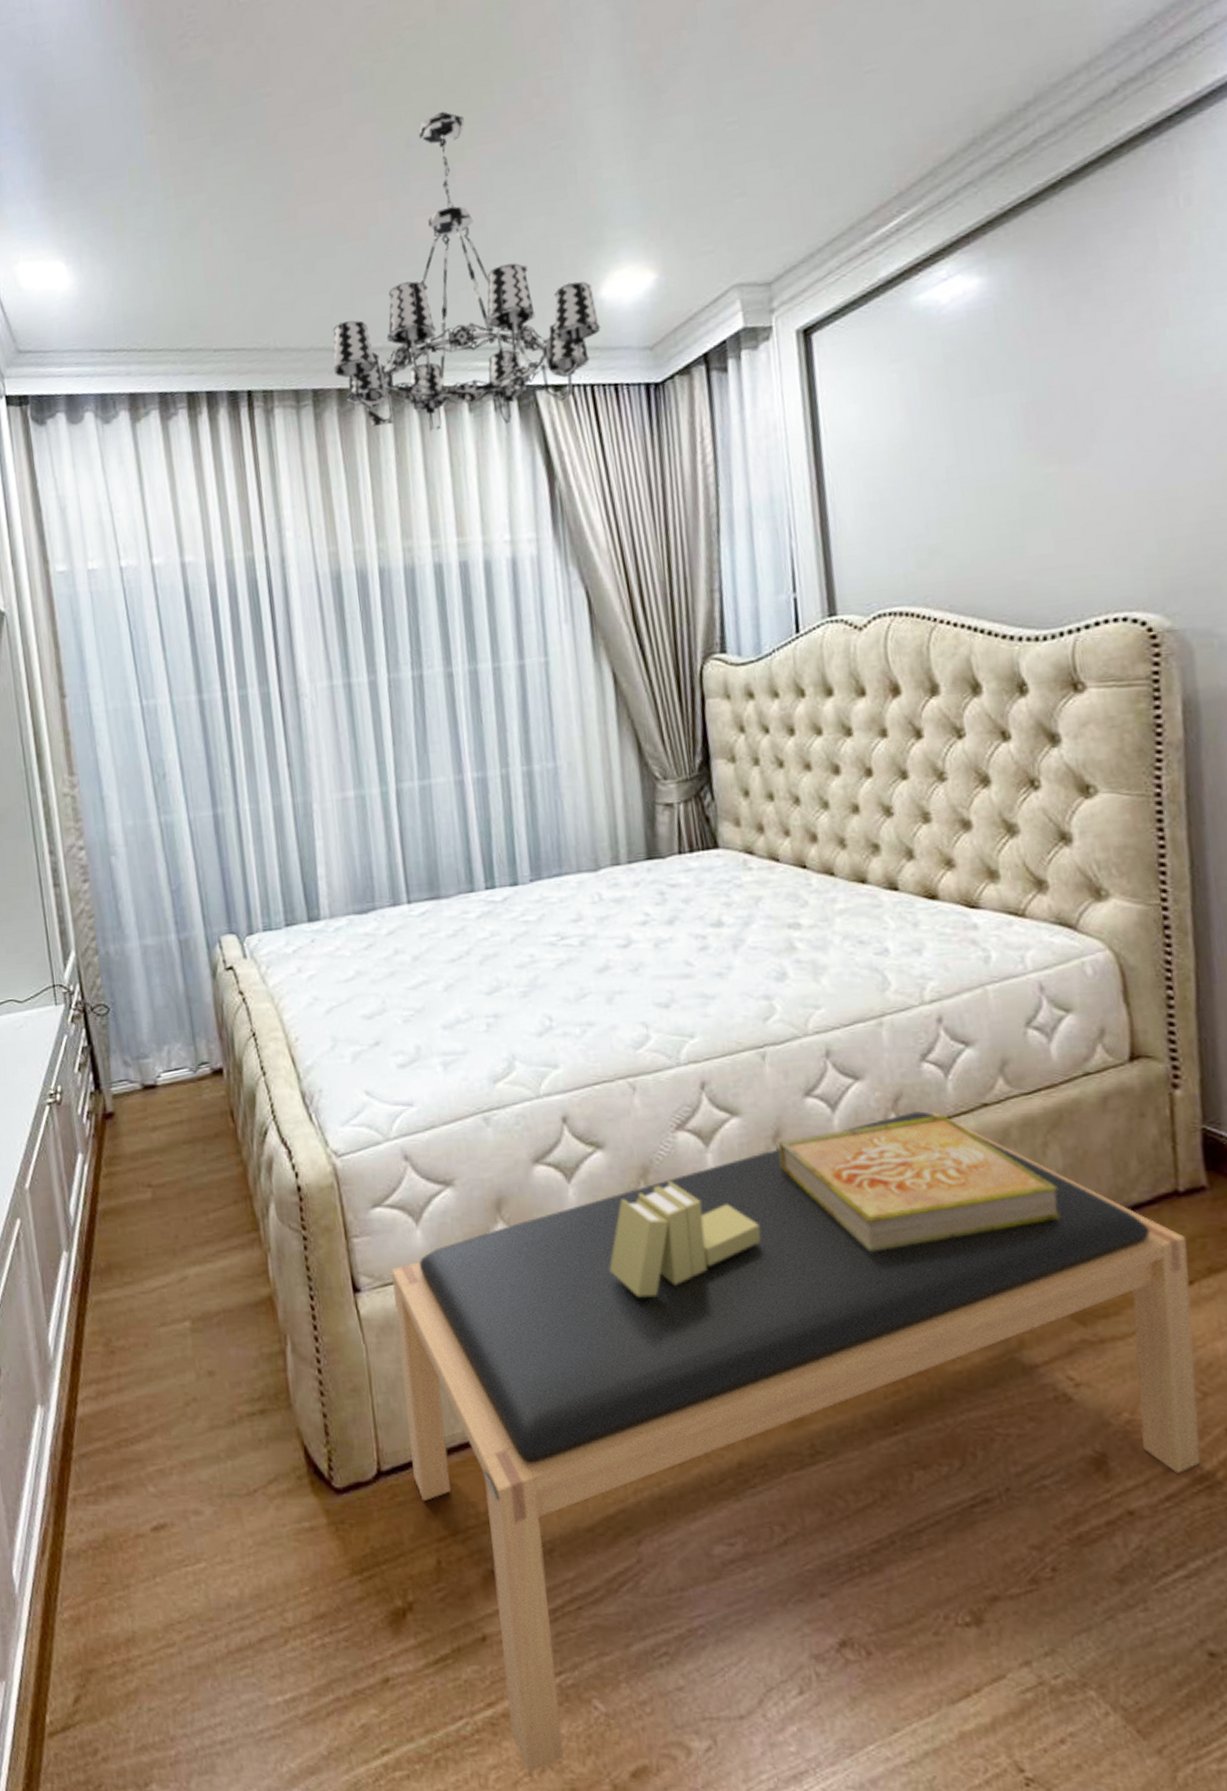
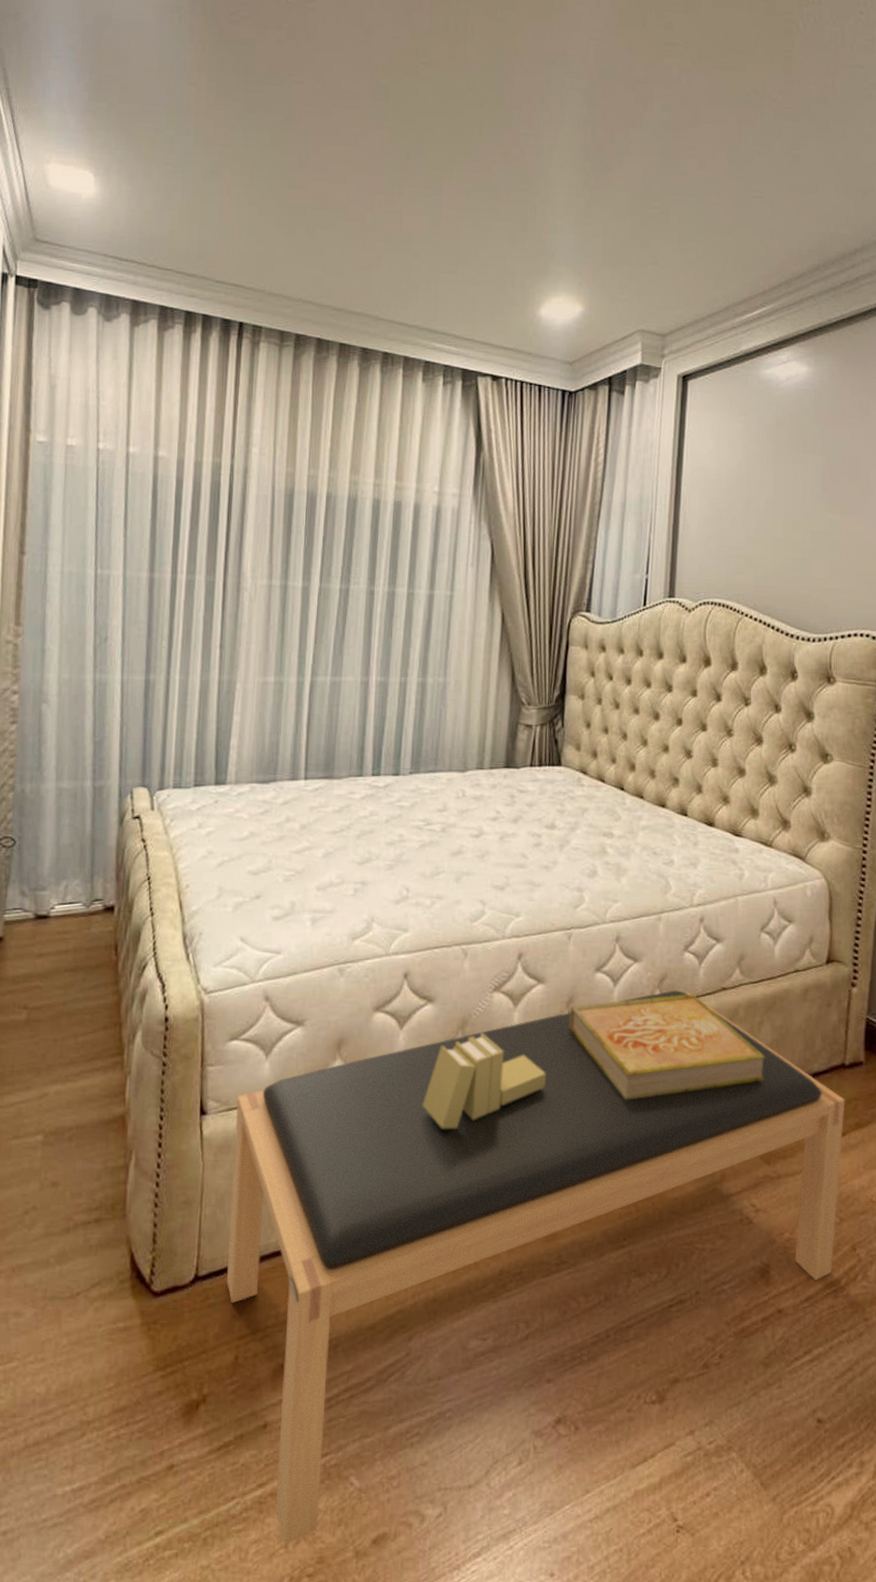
chandelier: present [332,111,601,431] -> none [316,137,536,398]

